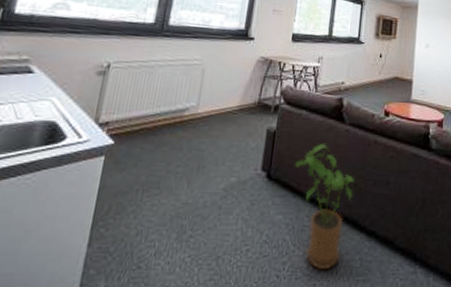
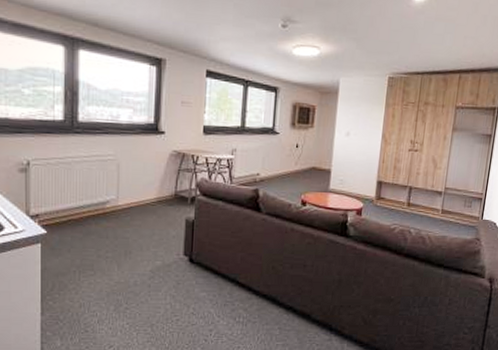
house plant: present [295,142,354,269] -> none [215,231,272,335]

